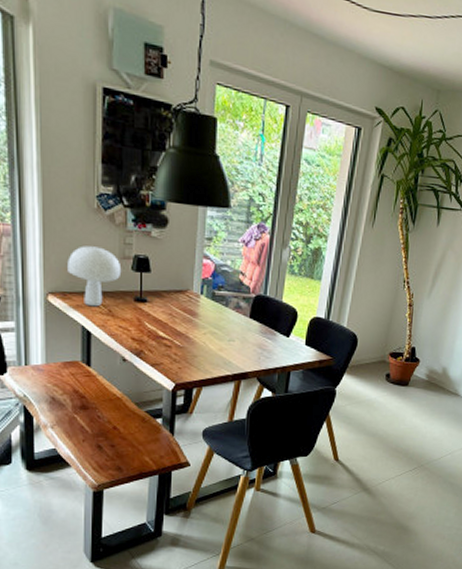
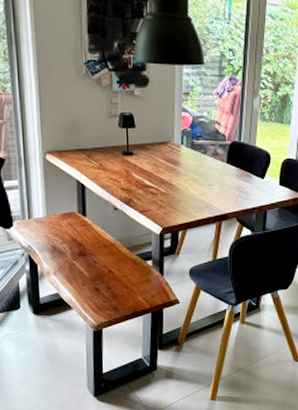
bowl: present [68,246,122,307] -> none [62,108,110,162]

